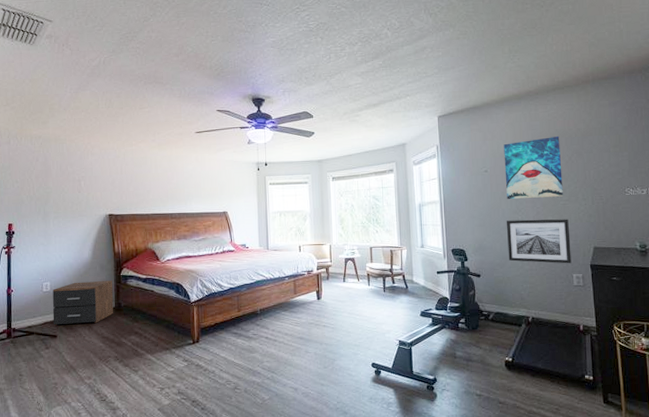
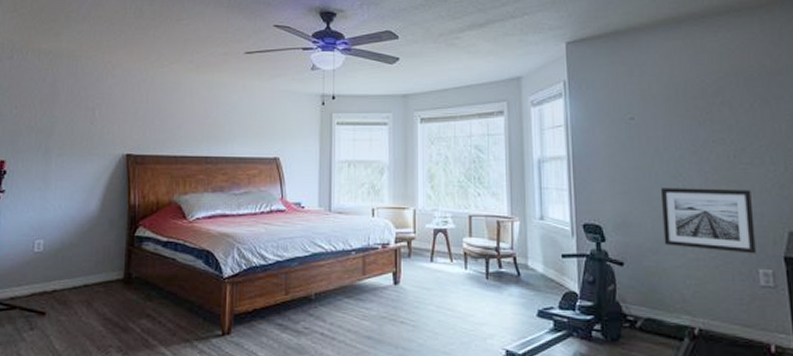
nightstand: present [52,281,113,326] -> none [42,241,124,299]
wall art: present [504,135,563,200] -> none [657,74,743,159]

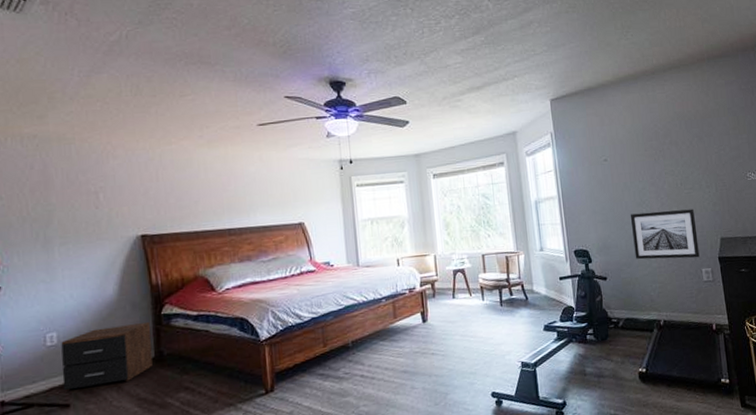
nightstand: none [42,241,124,299] -> present [61,322,153,391]

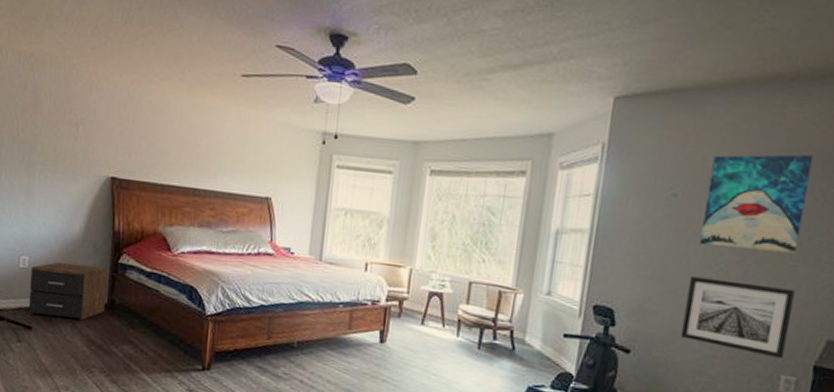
wall art: none [622,118,687,191] -> present [699,154,814,253]

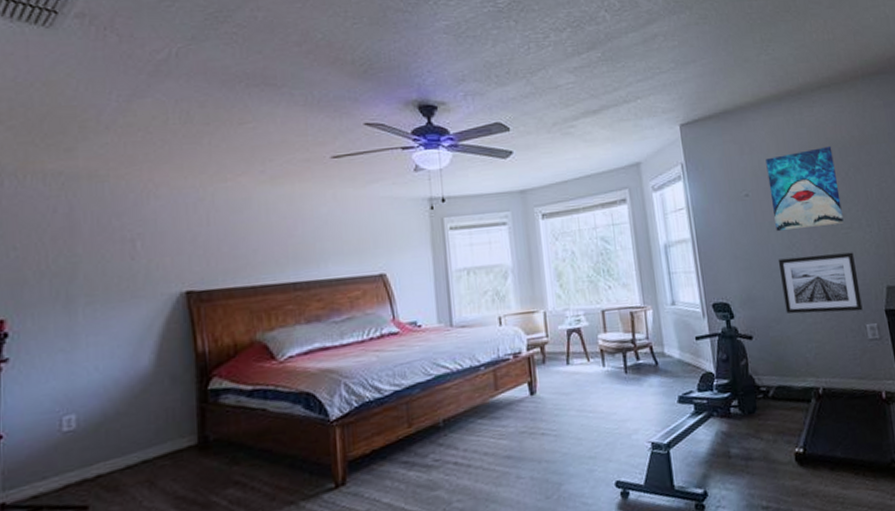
nightstand: present [28,262,108,320] -> none [80,400,195,489]

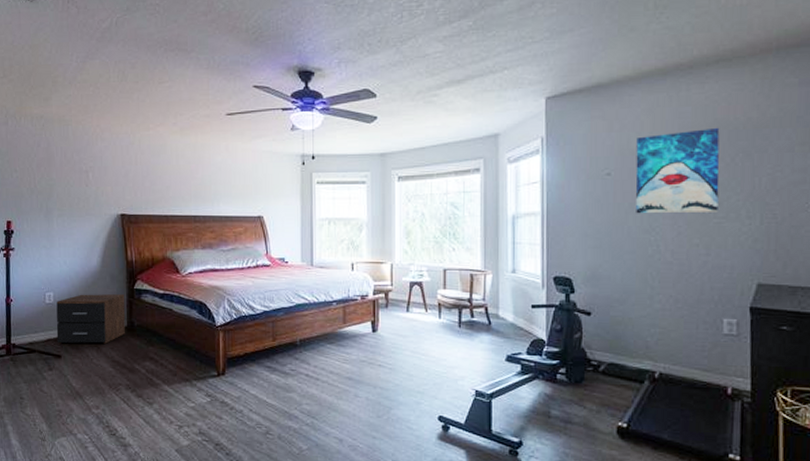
nightstand: none [80,400,195,489] -> present [56,294,125,344]
wall art: present [778,252,863,314] -> none [632,242,724,305]

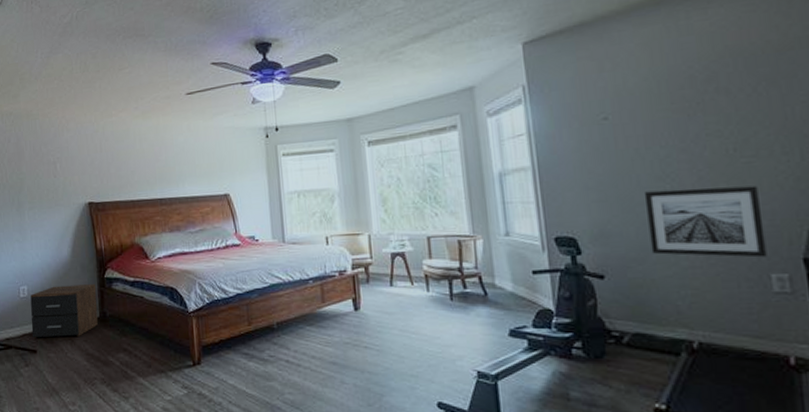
wall art: none [632,242,724,305] -> present [643,185,767,258]
wall art: present [635,127,720,214] -> none [633,55,745,160]

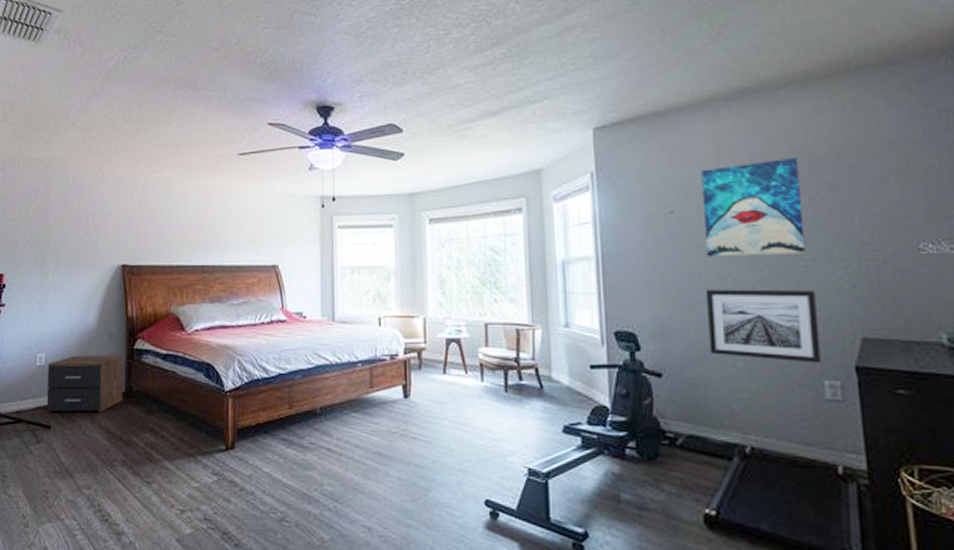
wall art: none [633,55,745,160] -> present [701,156,805,257]

